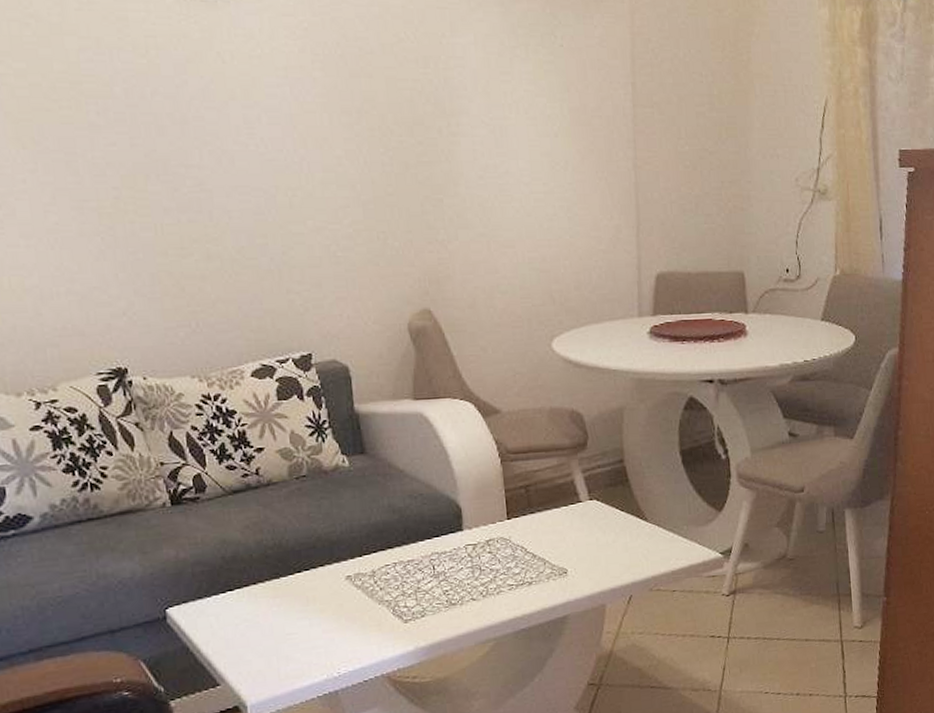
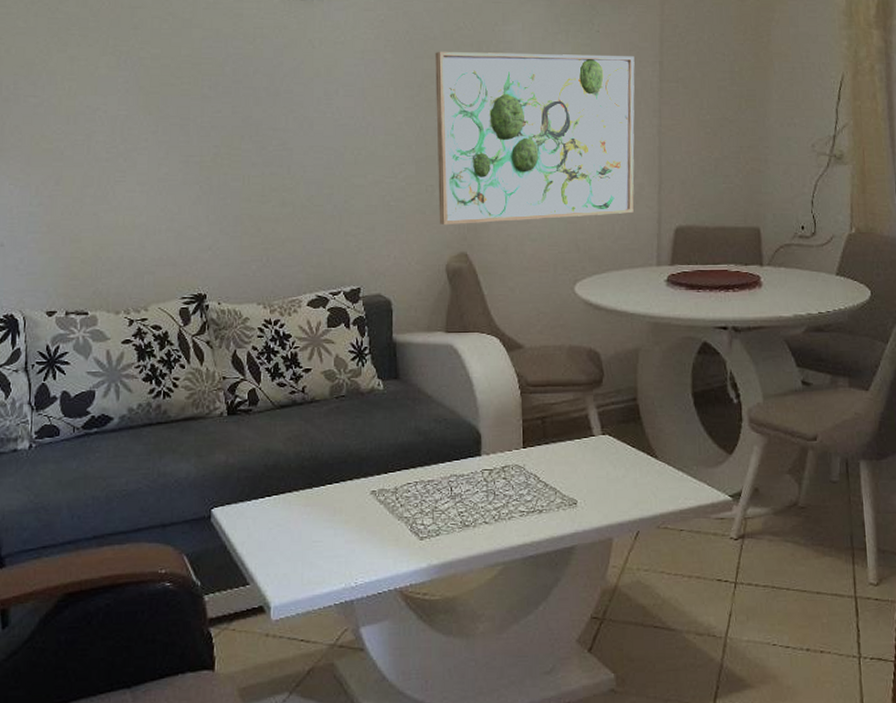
wall art: none [374,68,611,279] -> present [435,51,635,226]

